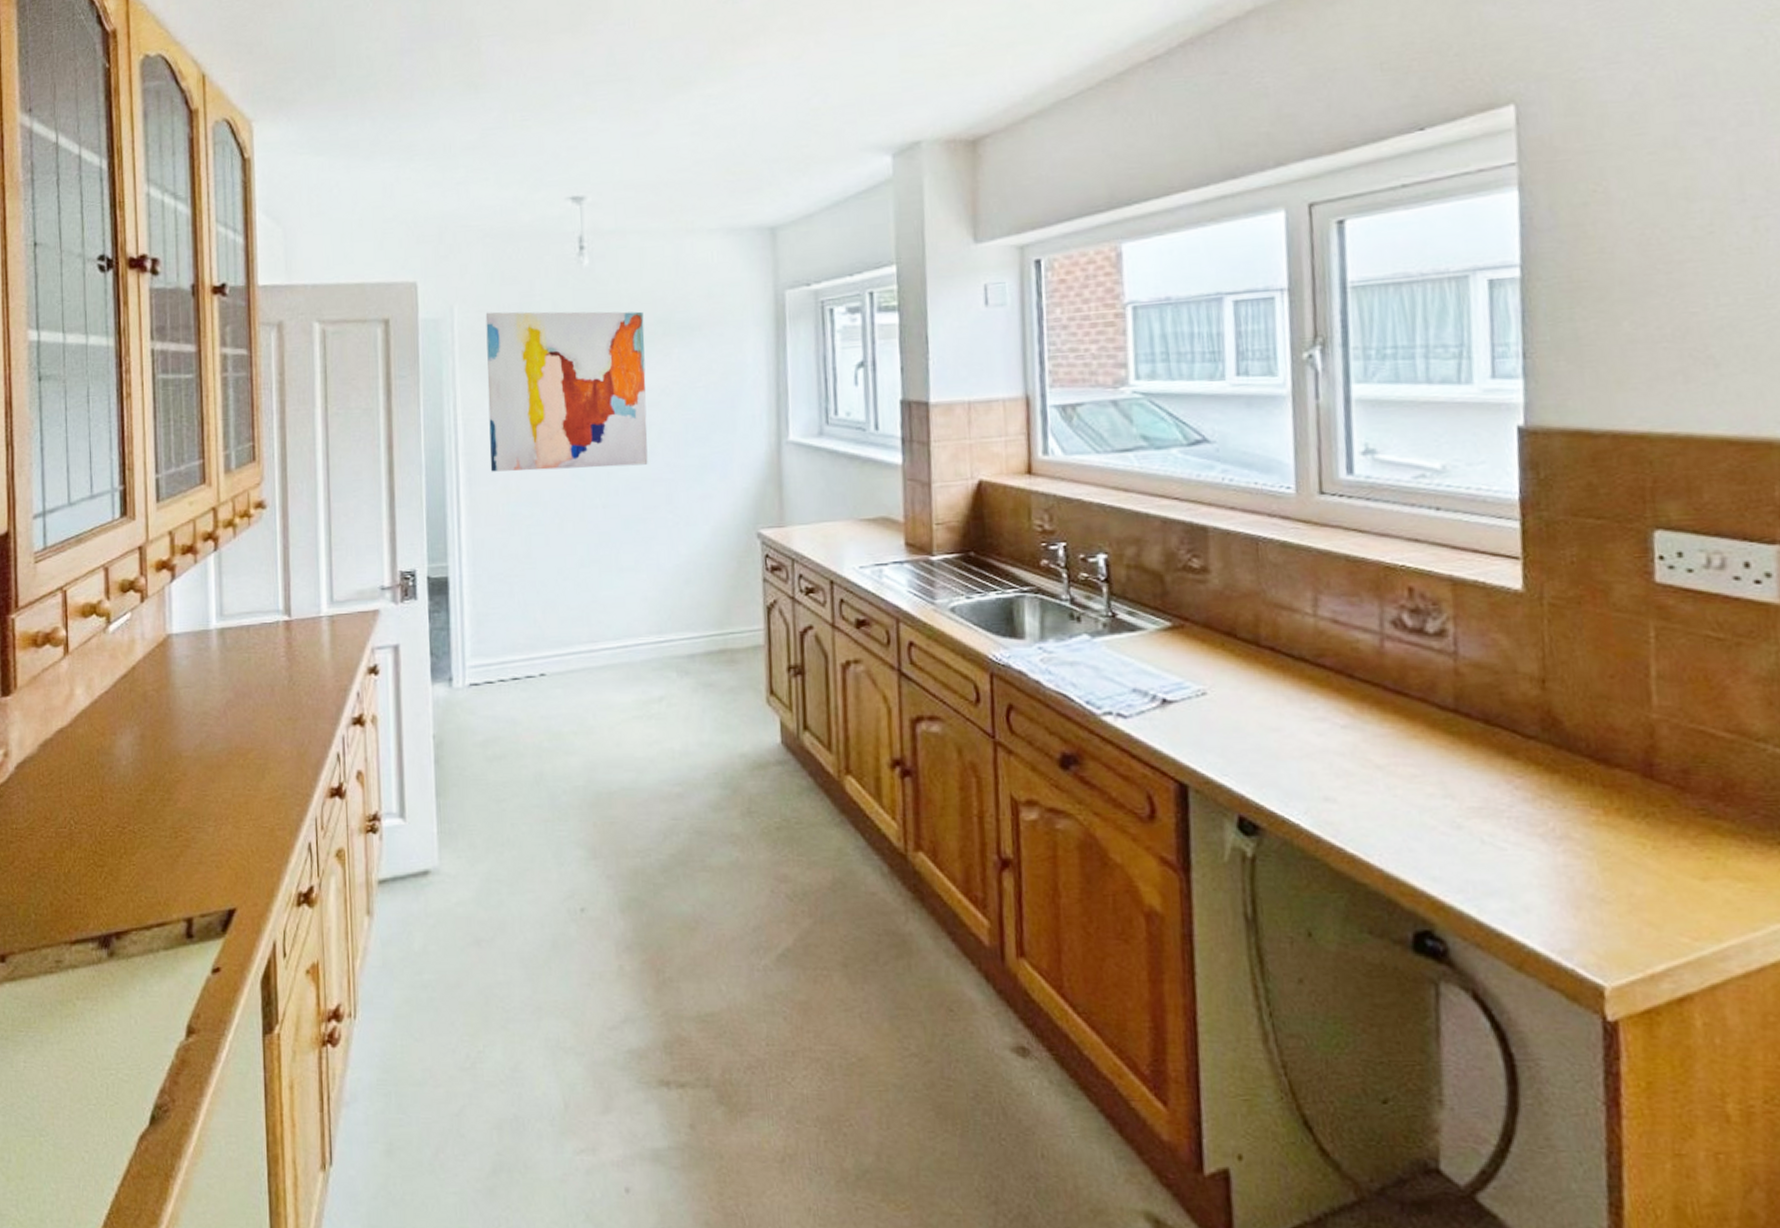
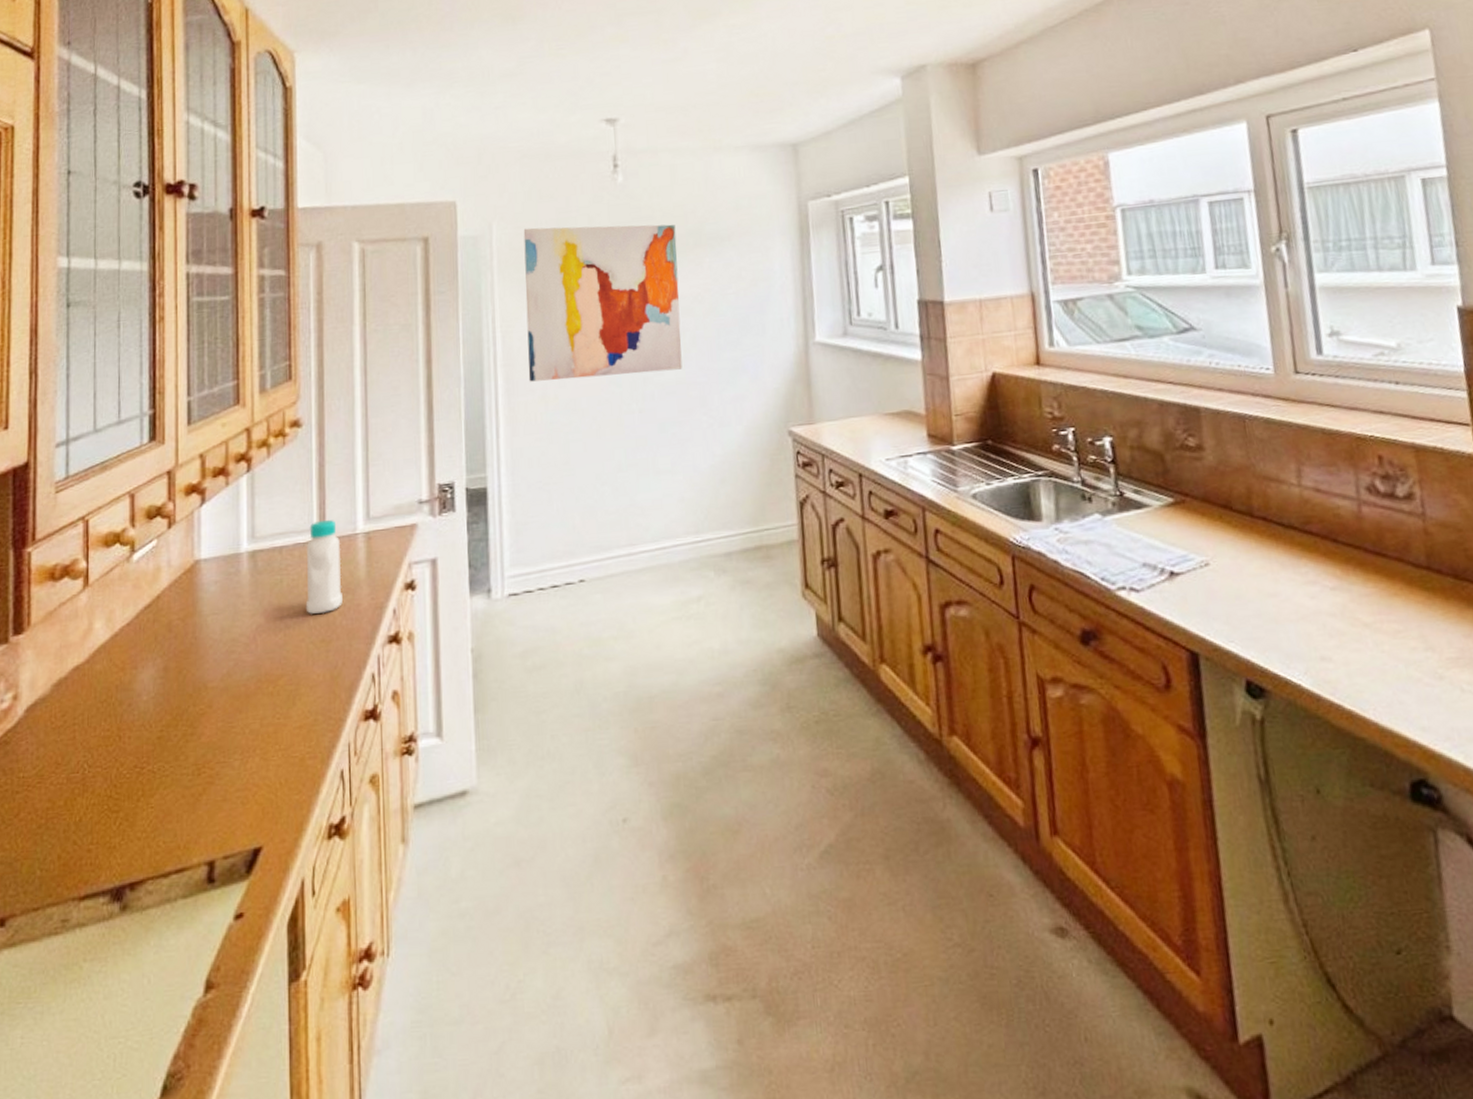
bottle: none [272,602,308,692] -> present [305,520,342,614]

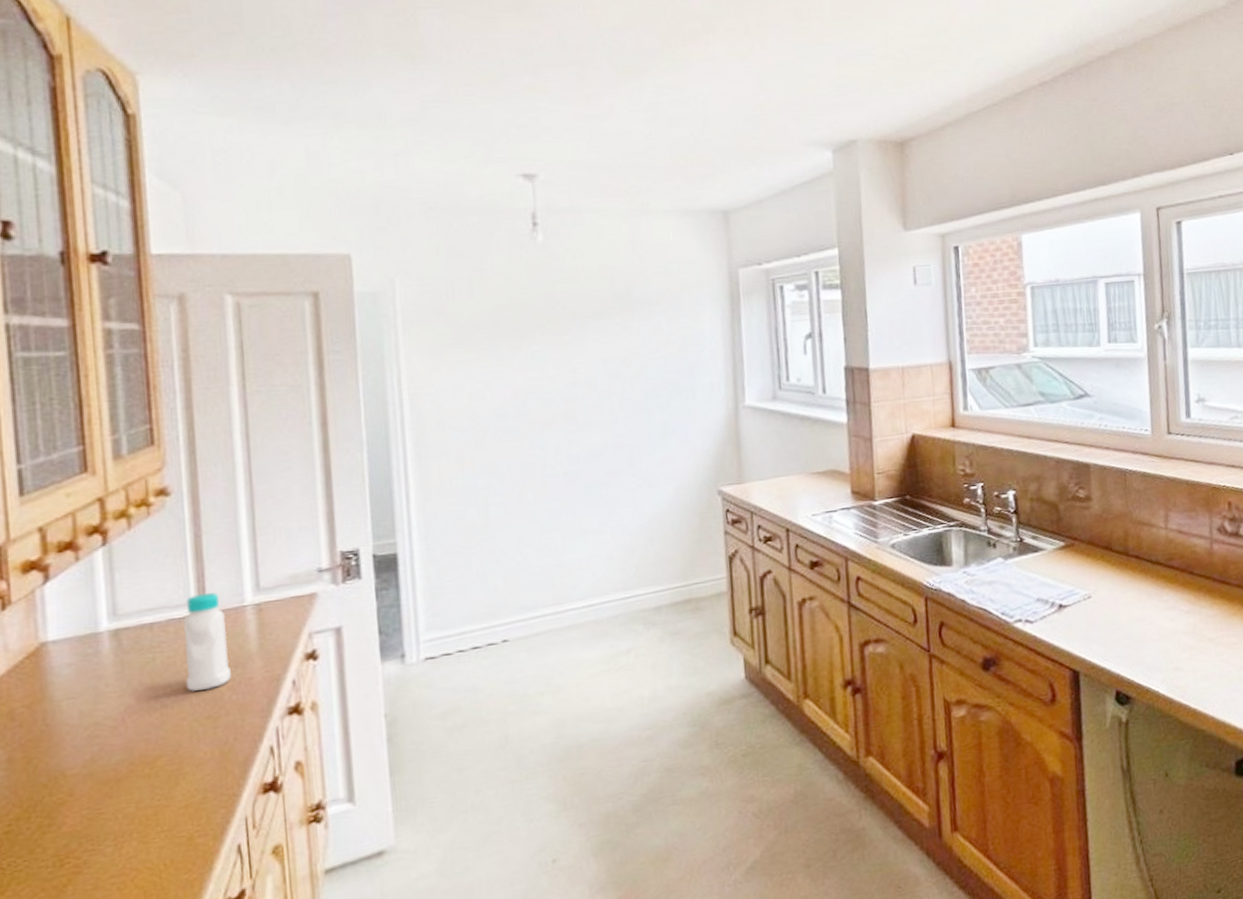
wall art: present [523,224,683,382] -> none [431,285,610,445]

